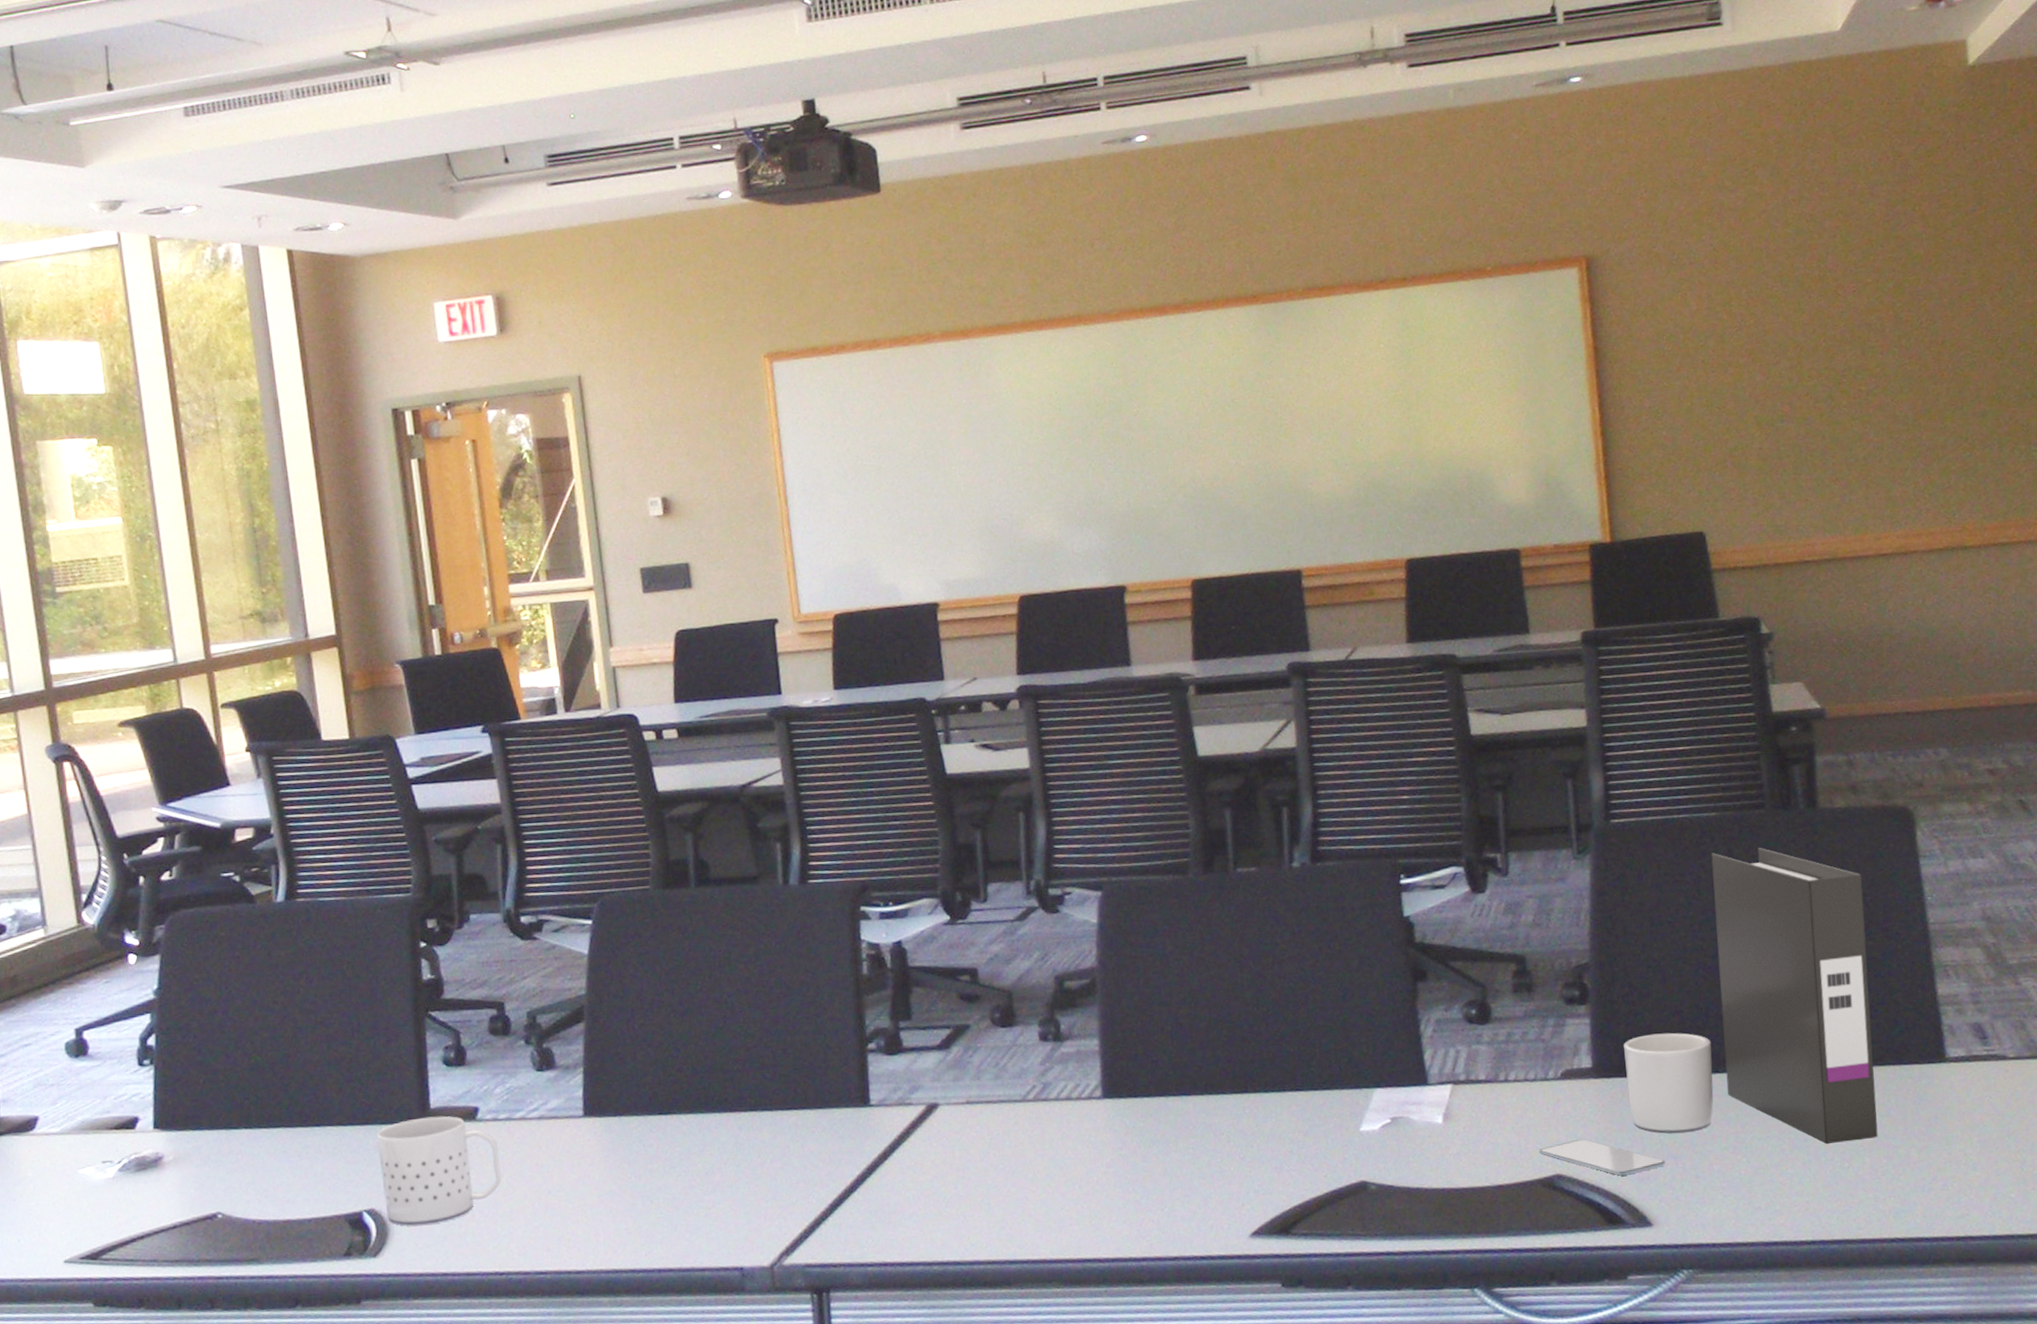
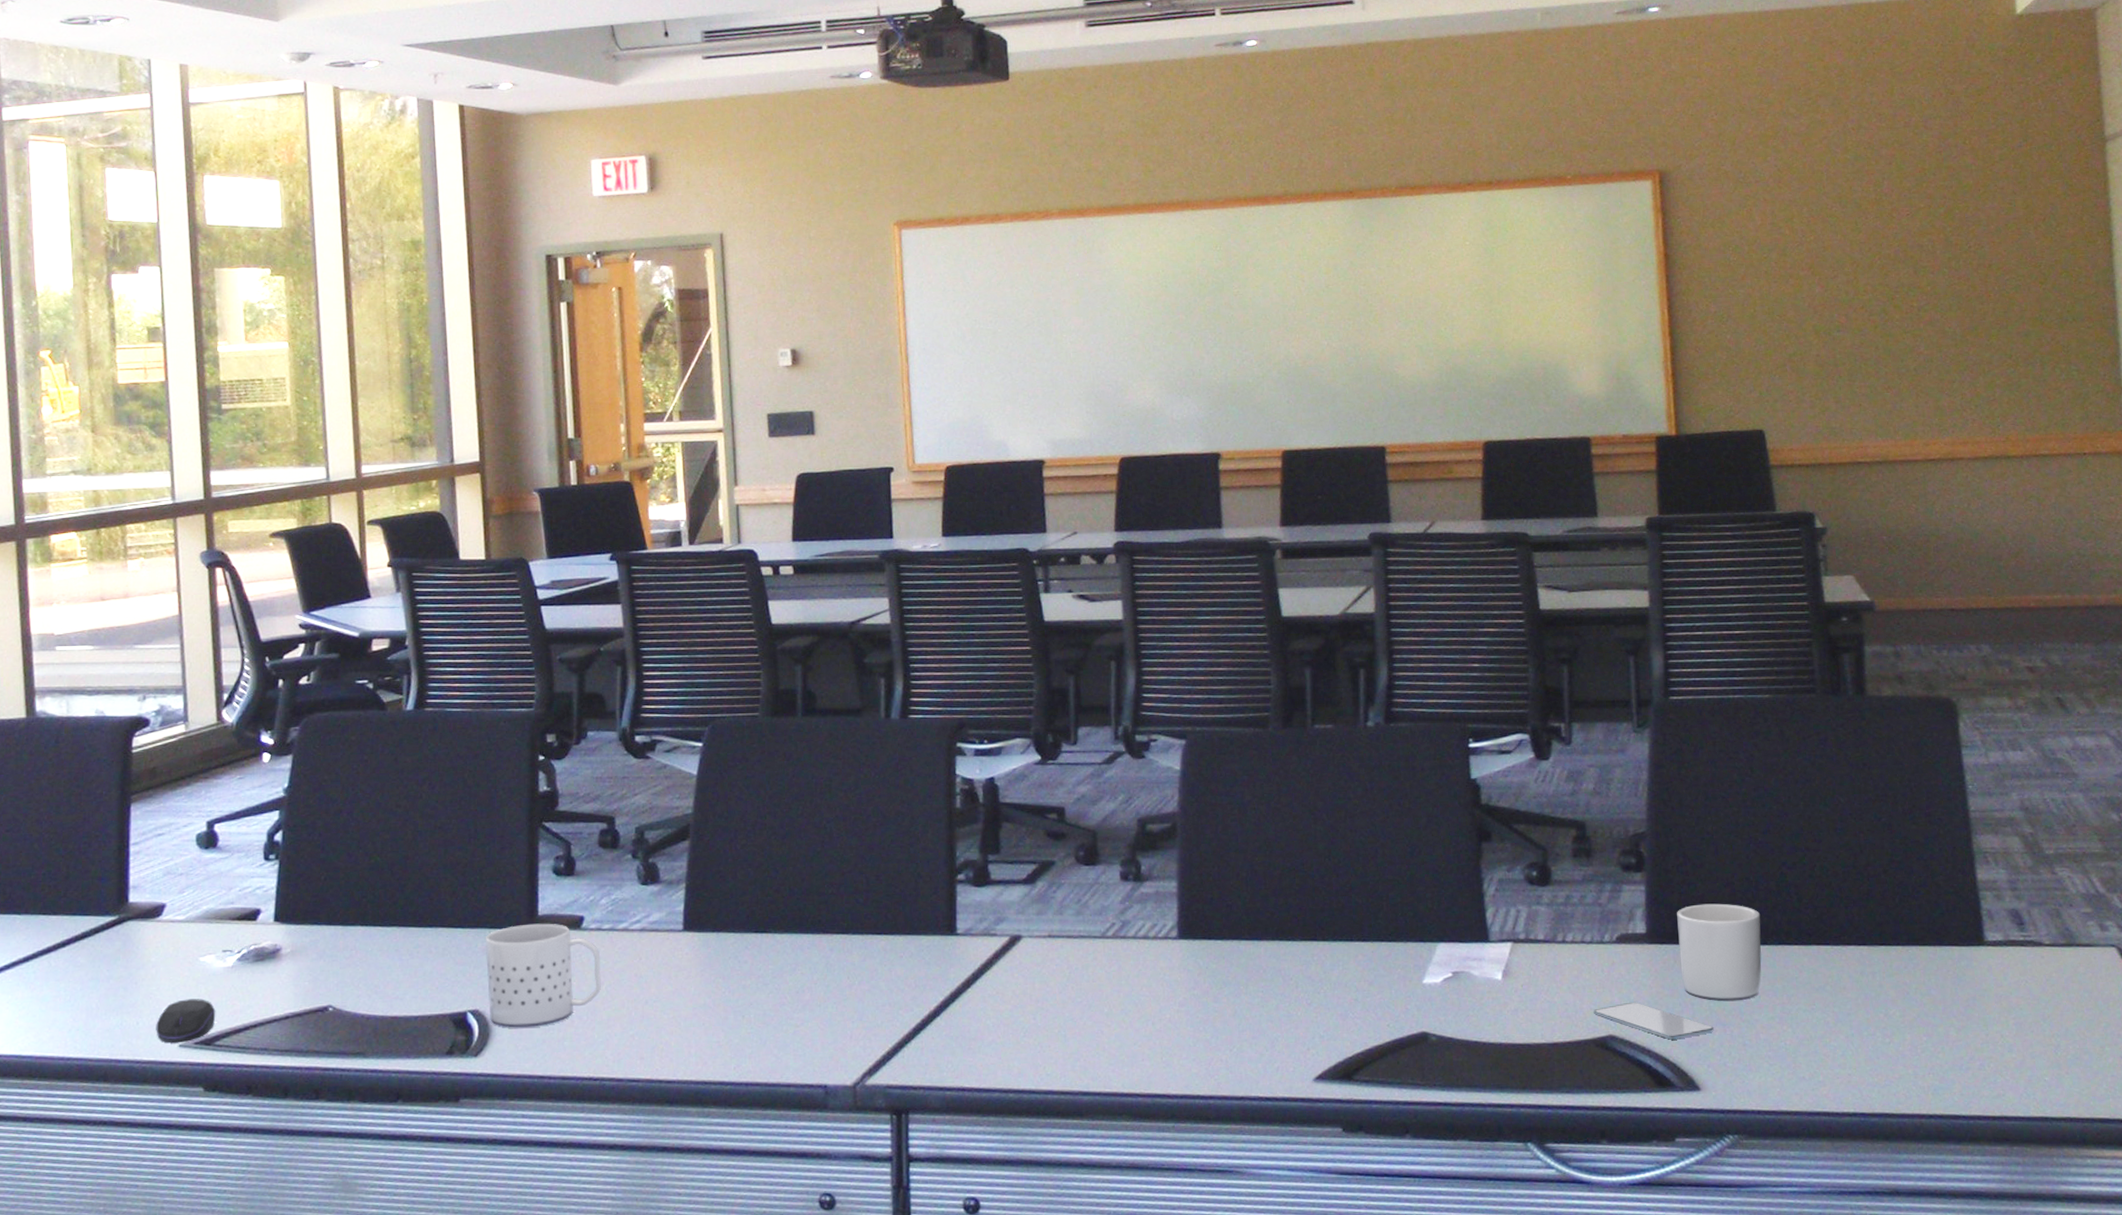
computer mouse: none [38,1212,100,1259] -> present [156,998,216,1043]
binder: present [1711,847,1878,1144] -> none [1764,729,1919,1019]

